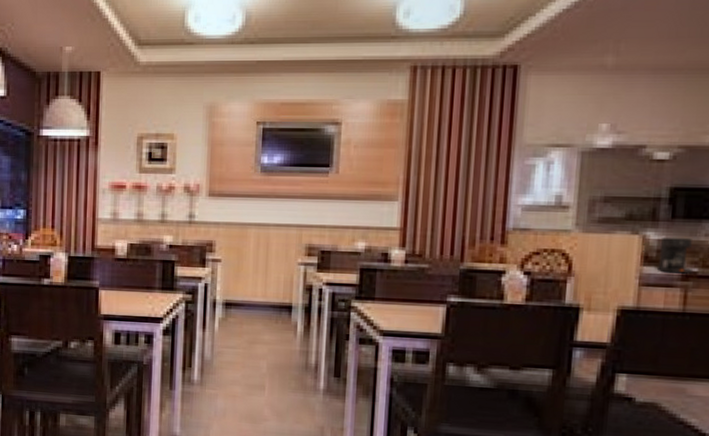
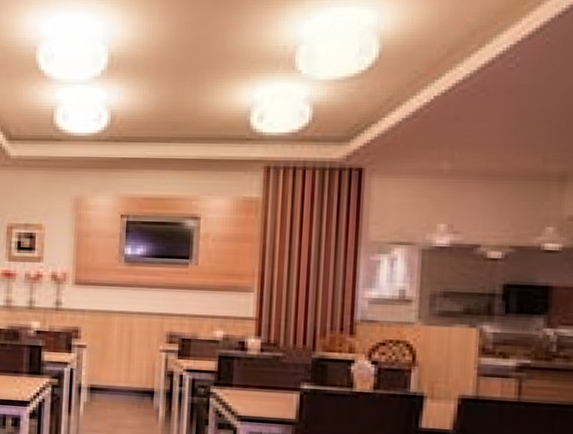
coffee maker: present [657,237,692,274] -> none [494,330,526,365]

